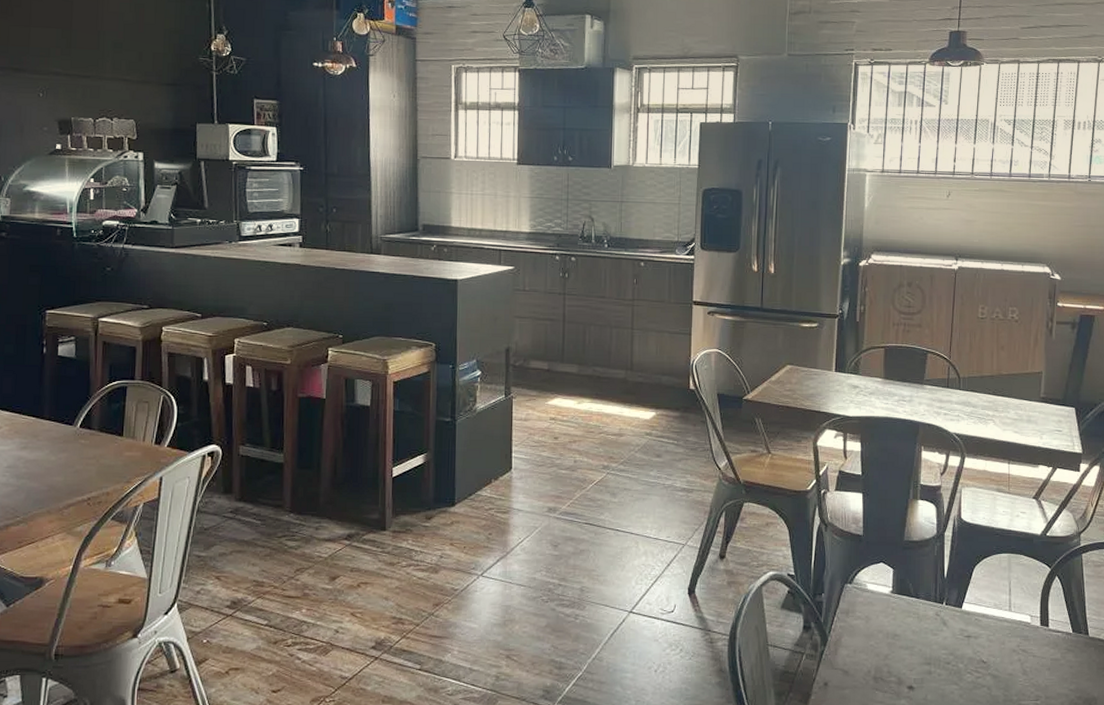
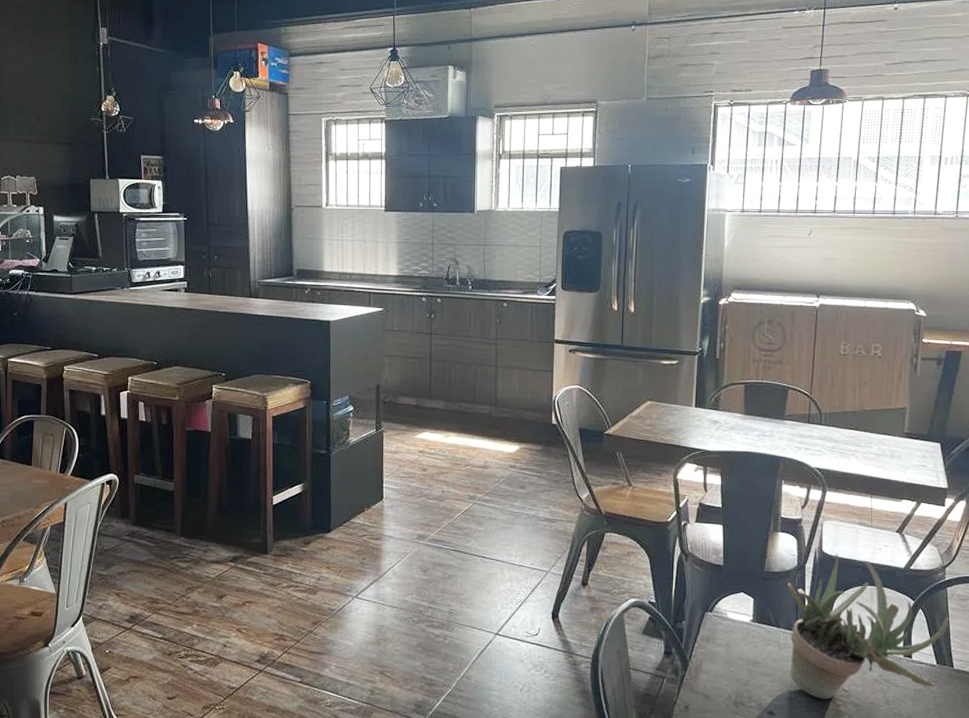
succulent plant: none [927,520,1084,672] -> present [787,553,949,699]

